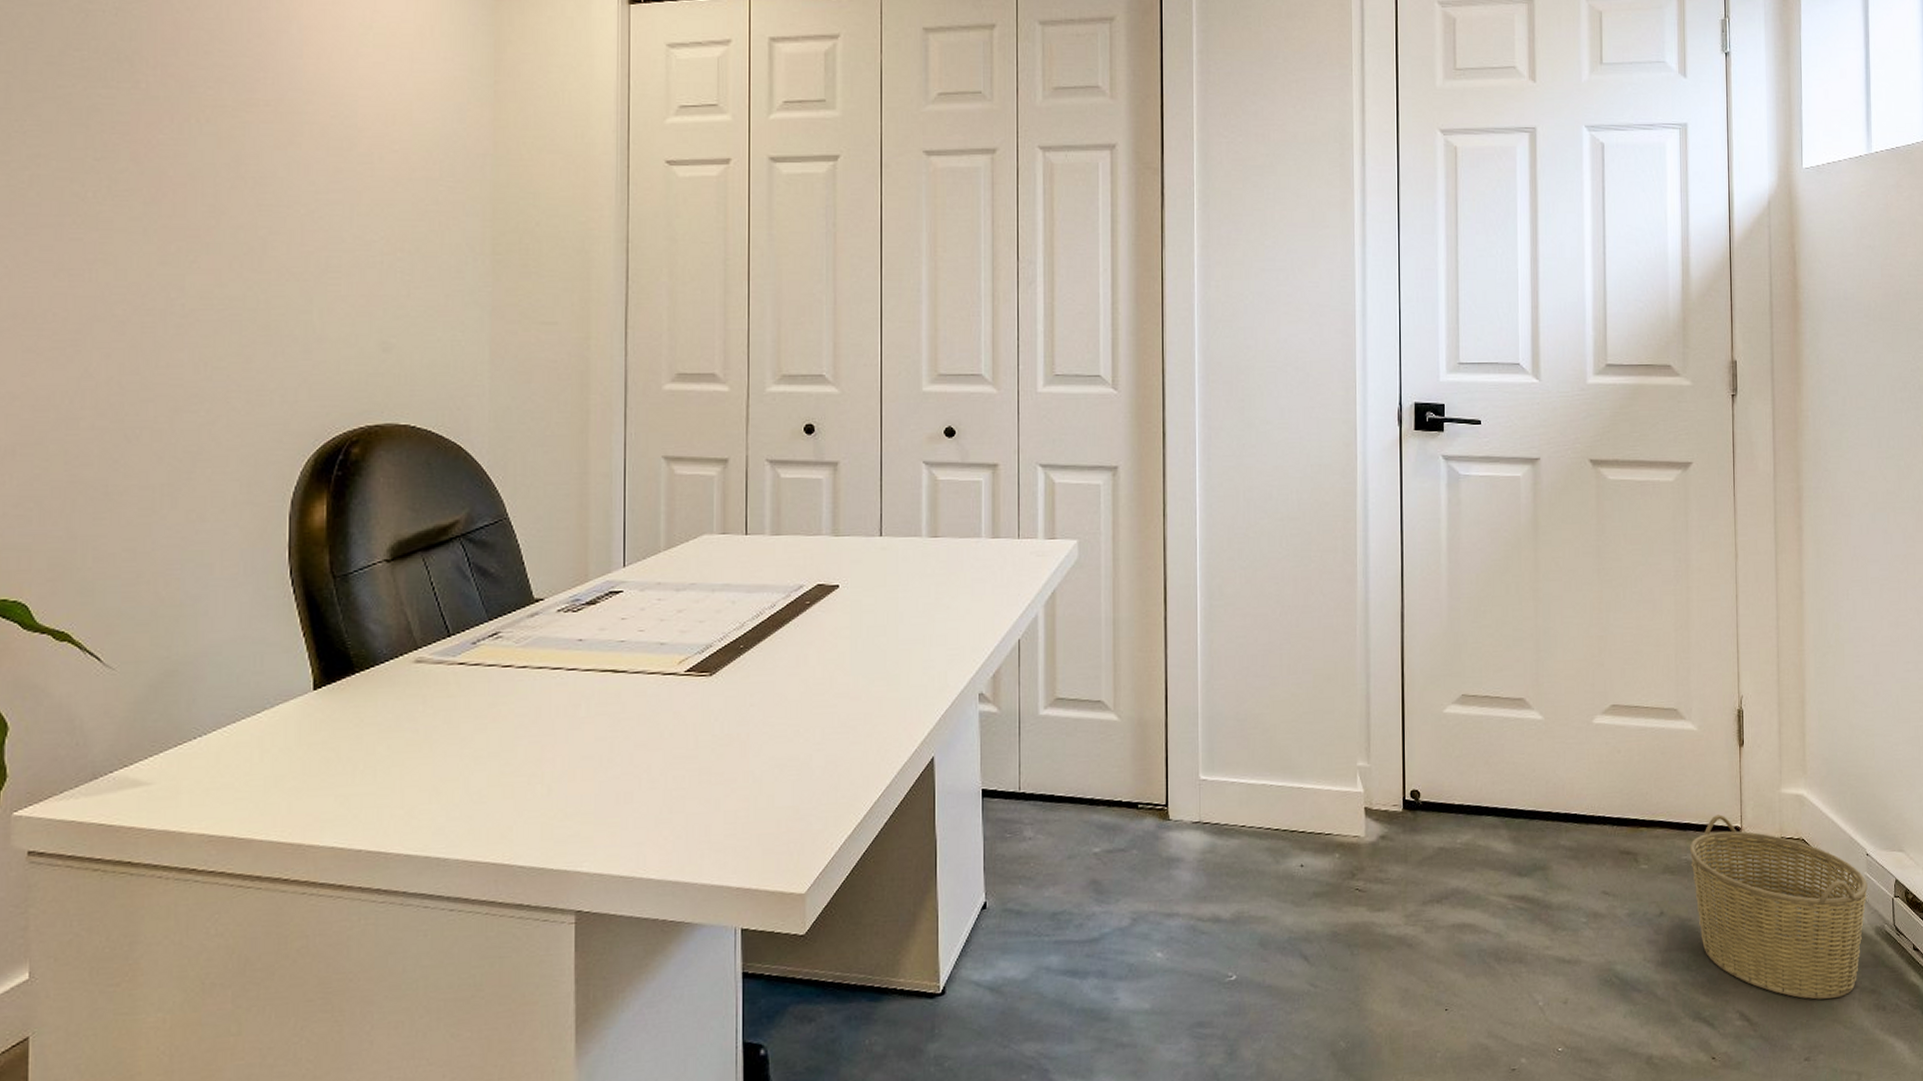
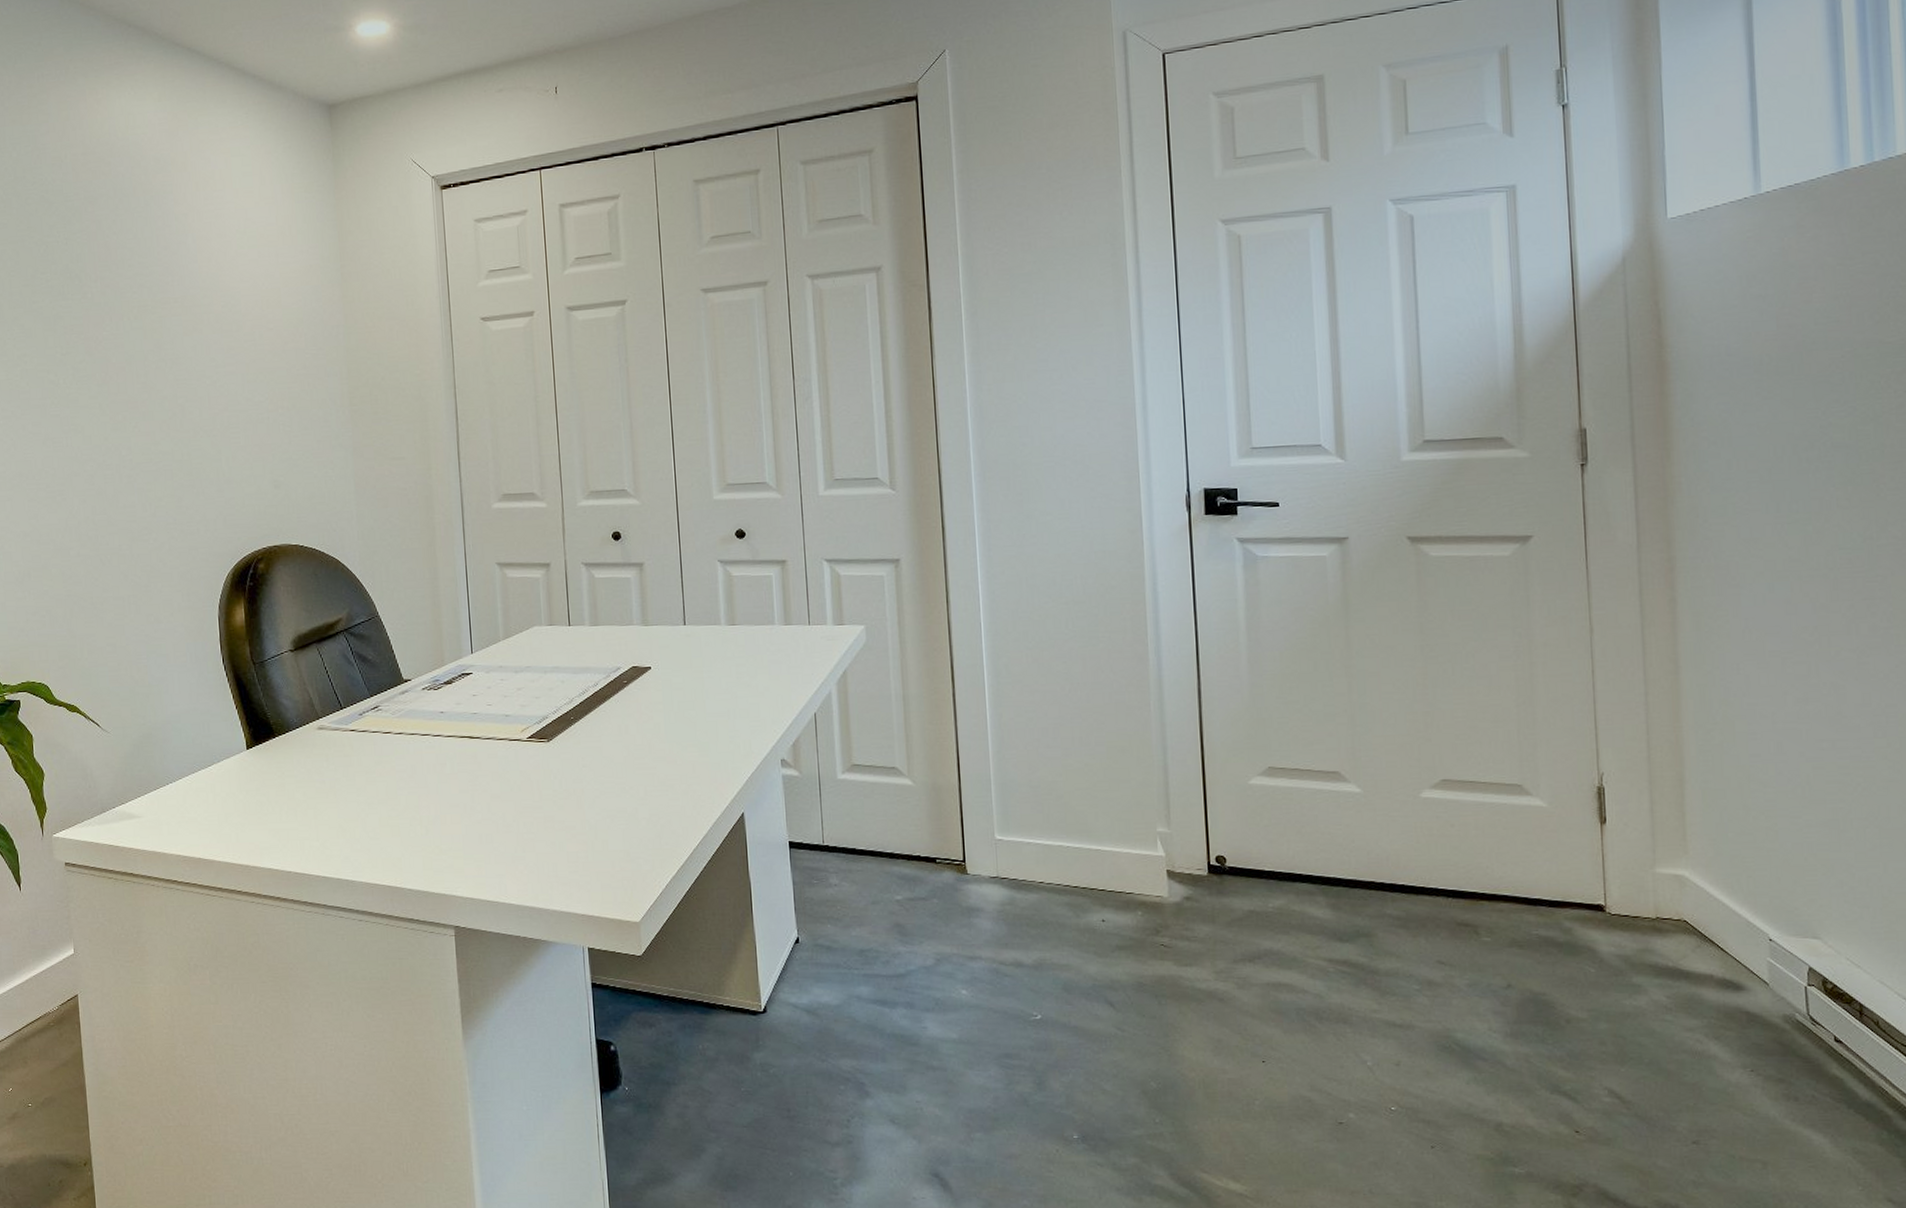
basket: present [1689,814,1868,1000] -> none [1541,891,1772,1085]

